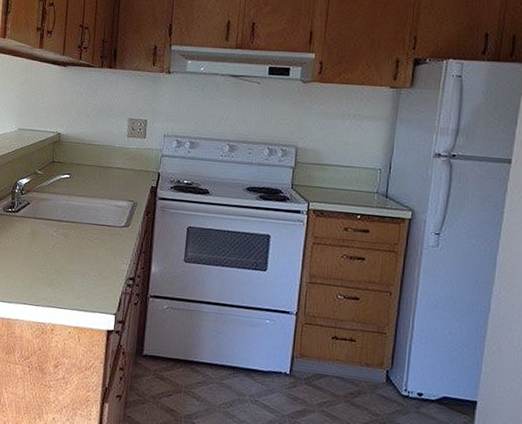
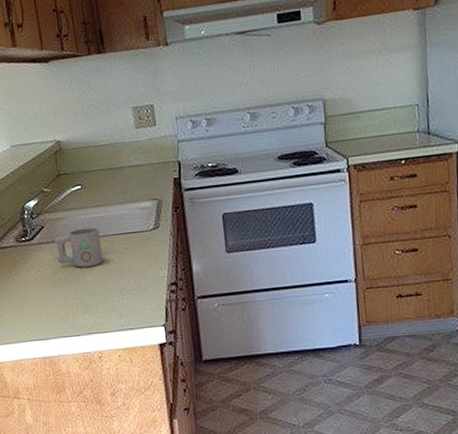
mug: none [34,211,77,248] -> present [54,227,103,268]

